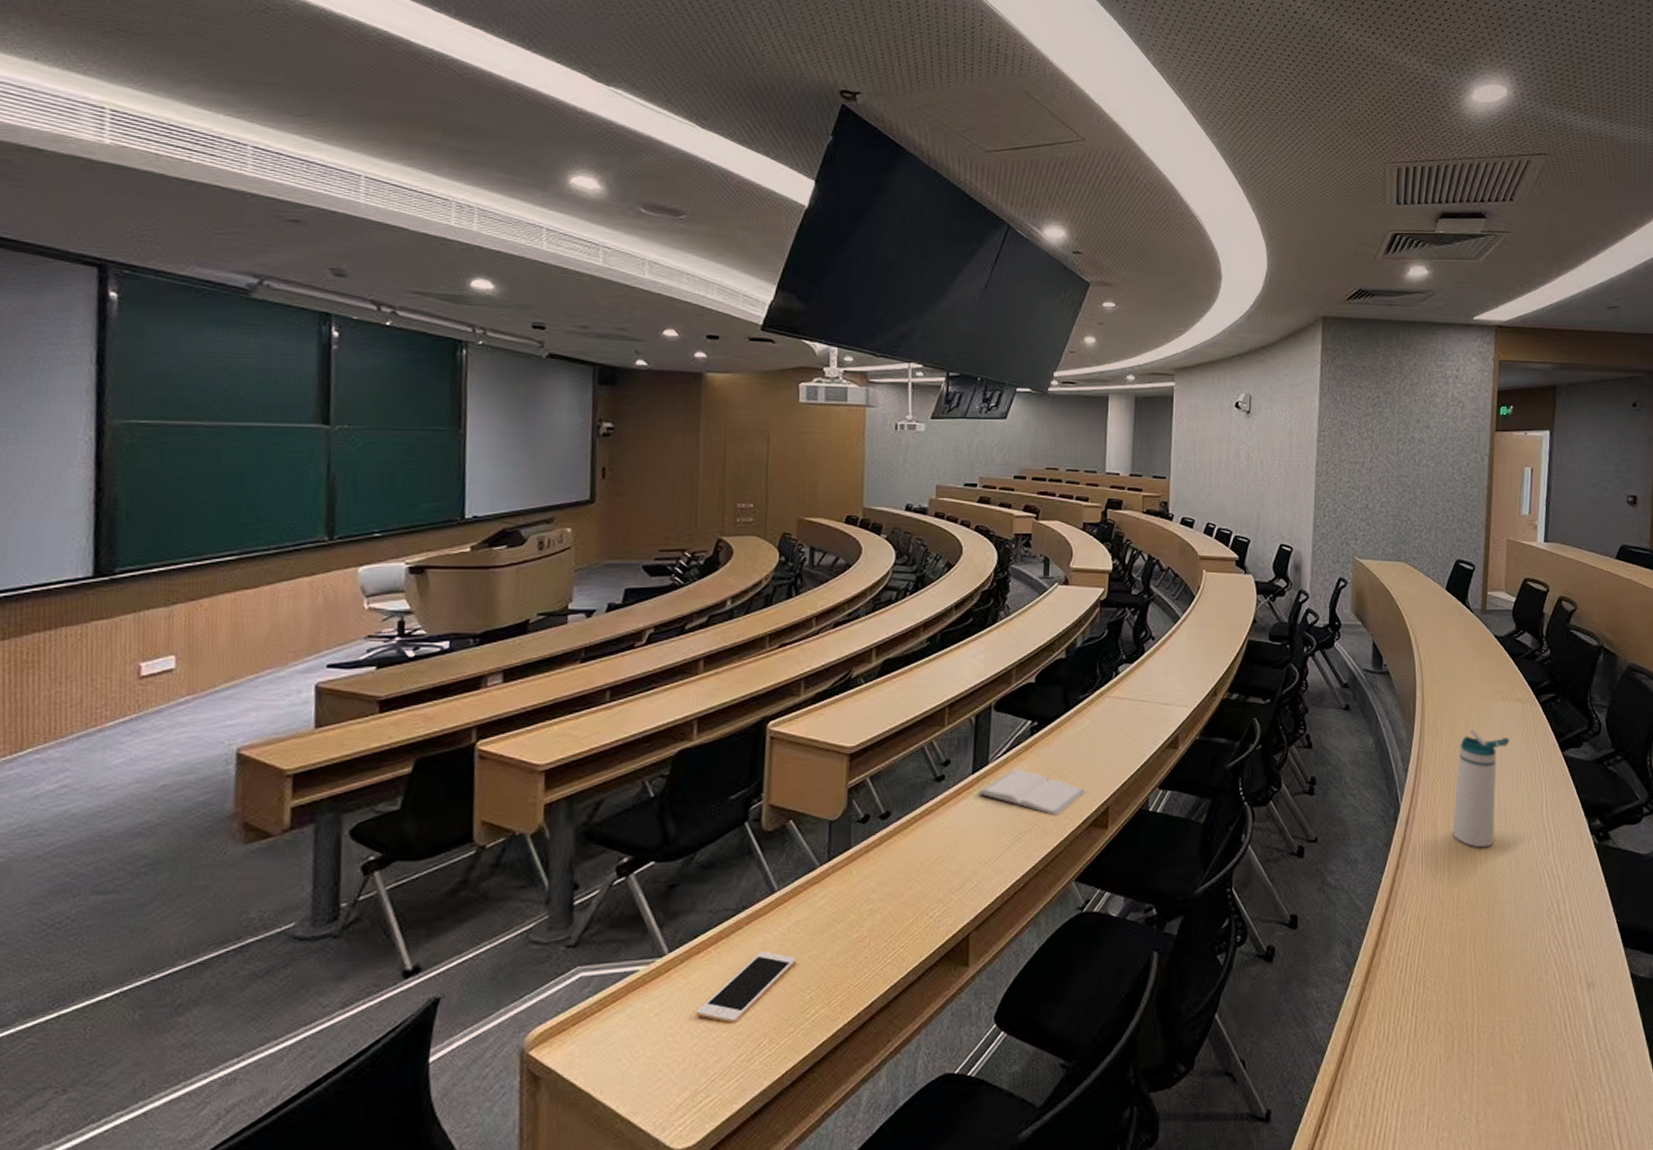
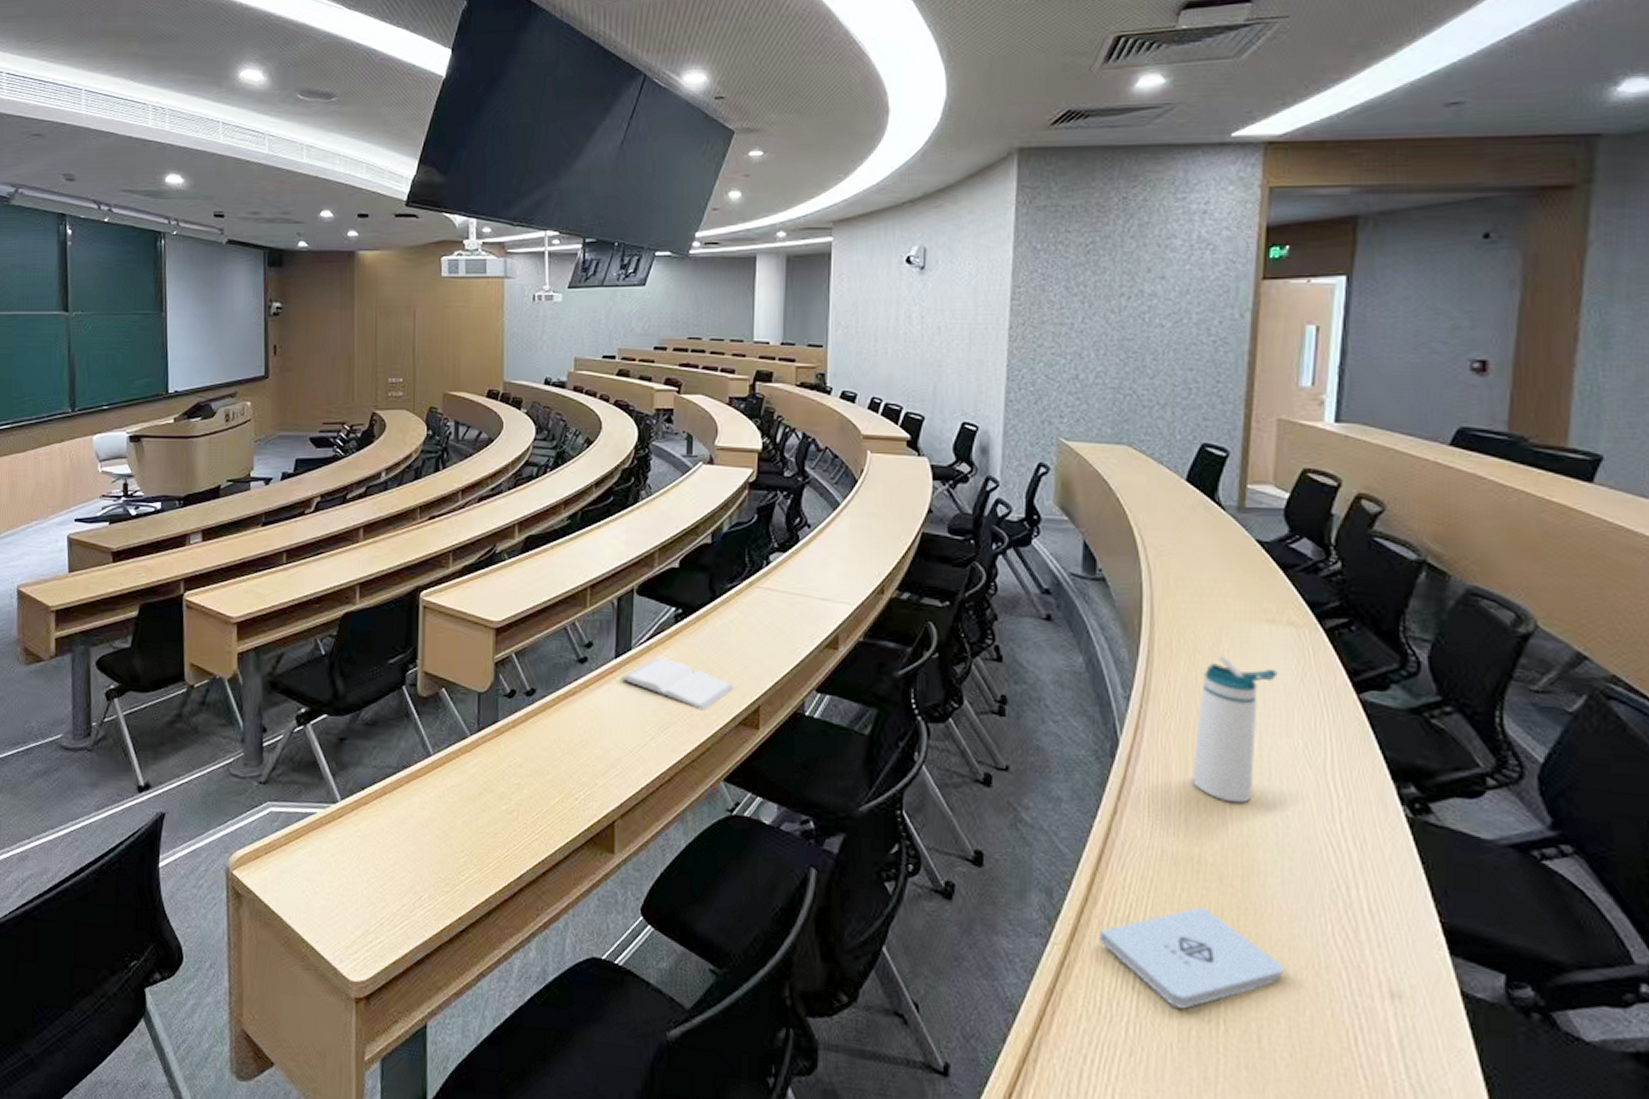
cell phone: present [697,951,797,1023] -> none [366,810,451,874]
notepad: none [1387,937,1518,1025] -> present [1100,907,1285,1009]

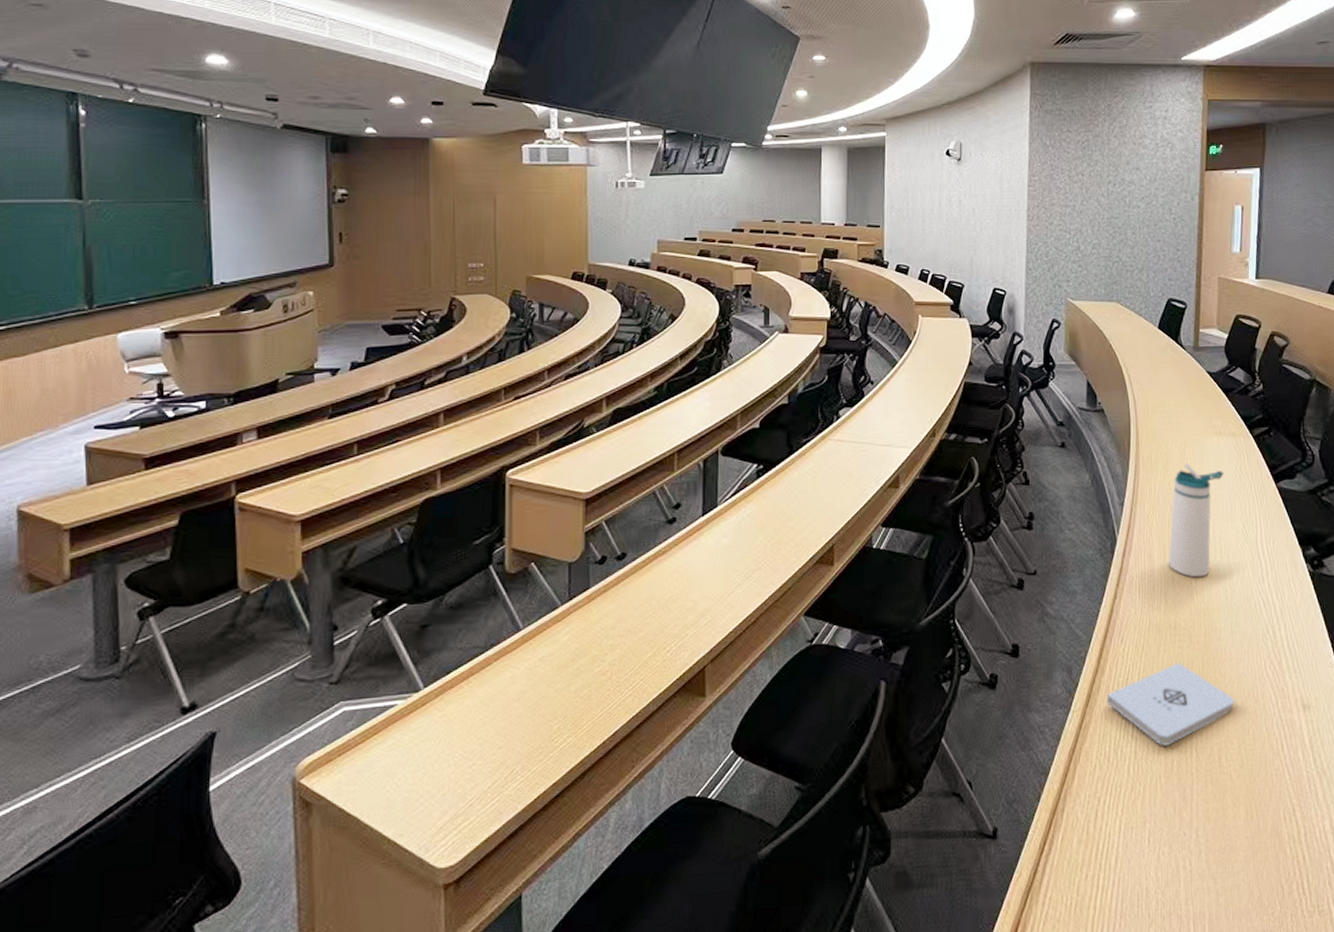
book: present [621,657,735,710] -> none [708,510,812,554]

